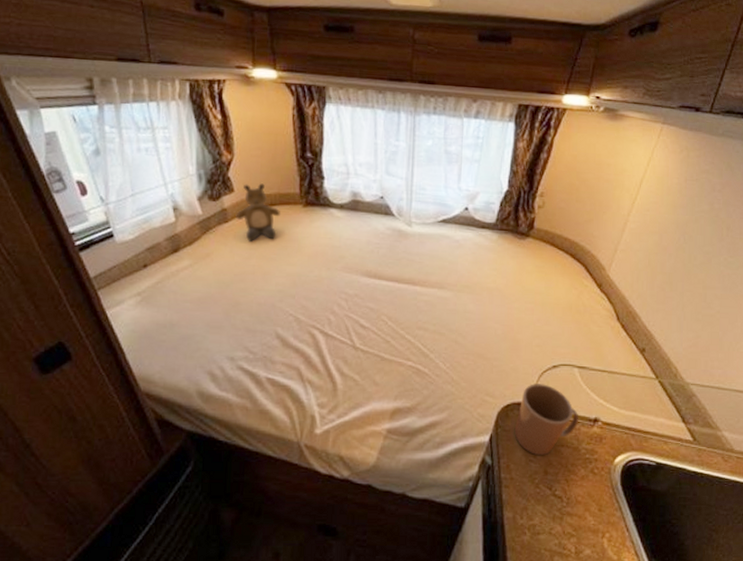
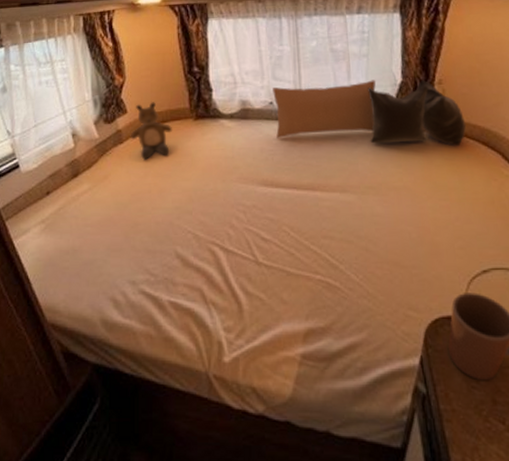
pillow: none [384,183,484,235] -> present [273,80,376,138]
cushion: none [471,190,559,256] -> present [368,79,467,147]

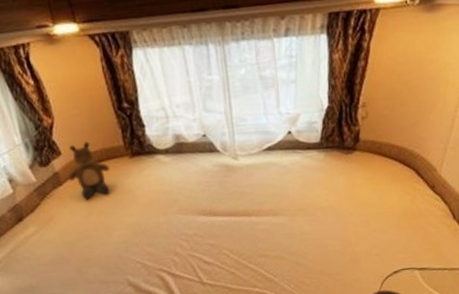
pillow: present [273,80,376,138] -> none [204,106,304,170]
cushion: present [368,79,467,147] -> none [296,103,386,169]

